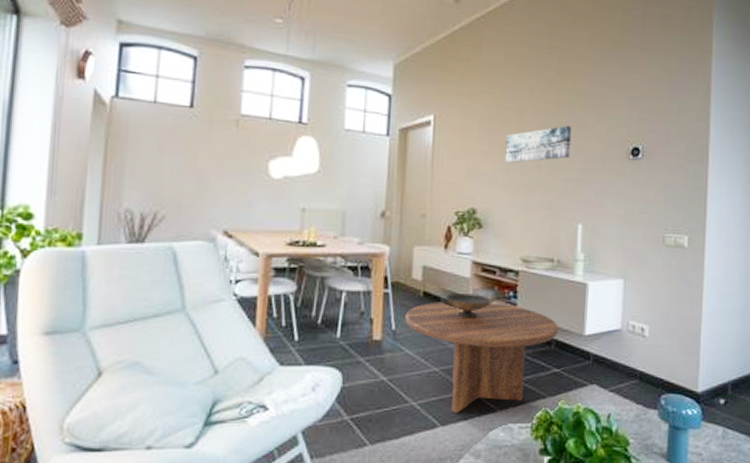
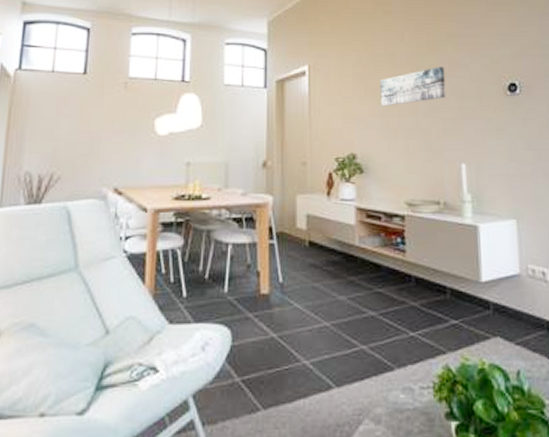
coffee table: present [405,302,558,413] -> none [292,250,452,373]
decorative bowl: present [441,293,496,318] -> none [327,241,383,268]

